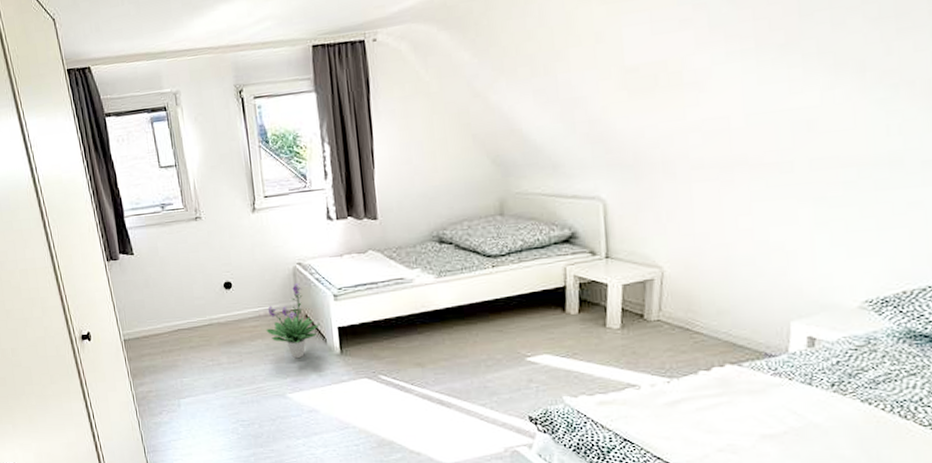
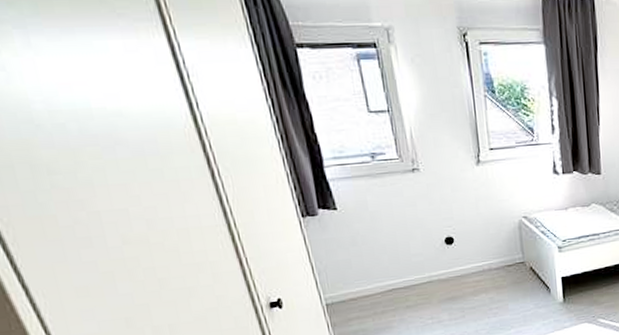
potted plant: present [266,282,321,358] -> none [490,235,545,309]

